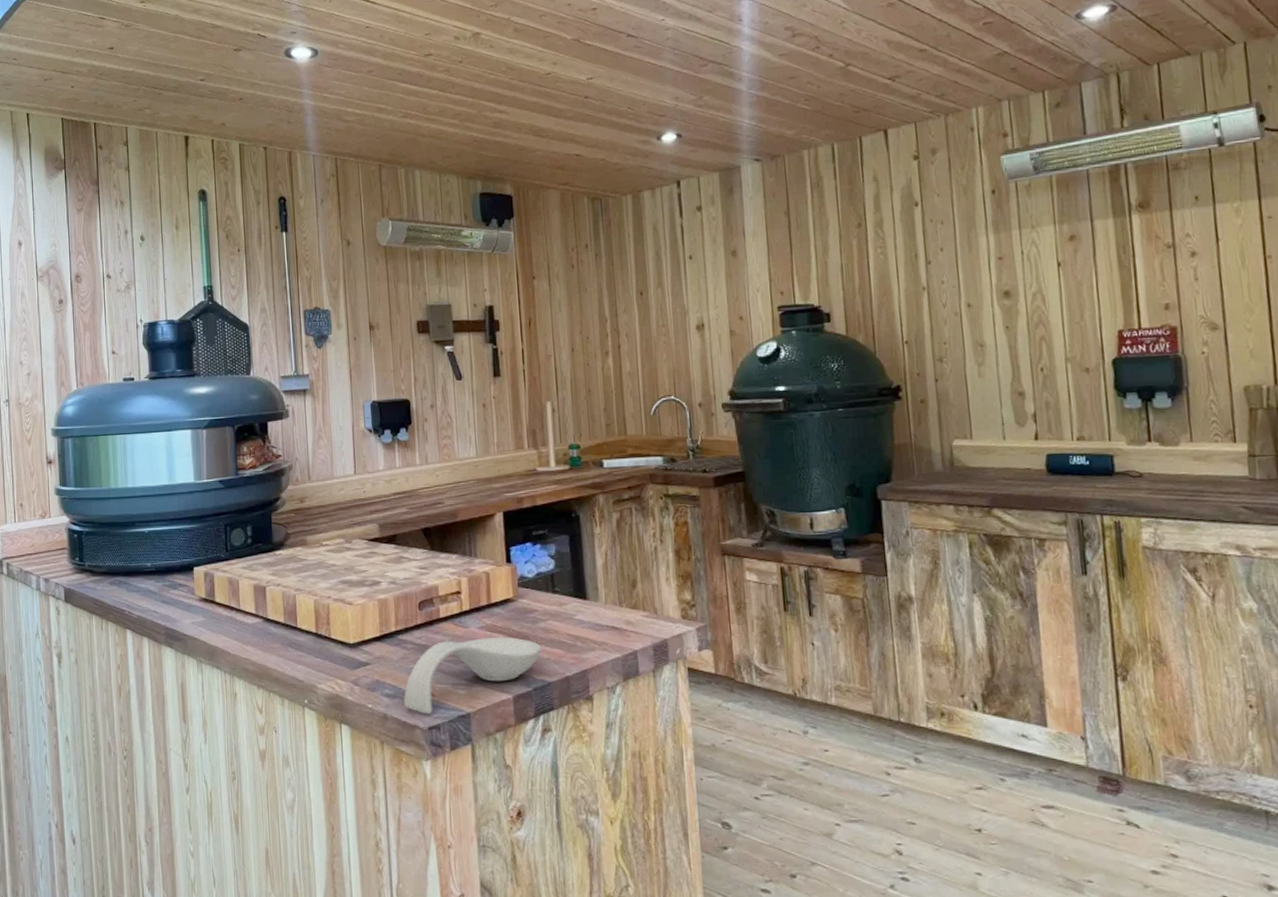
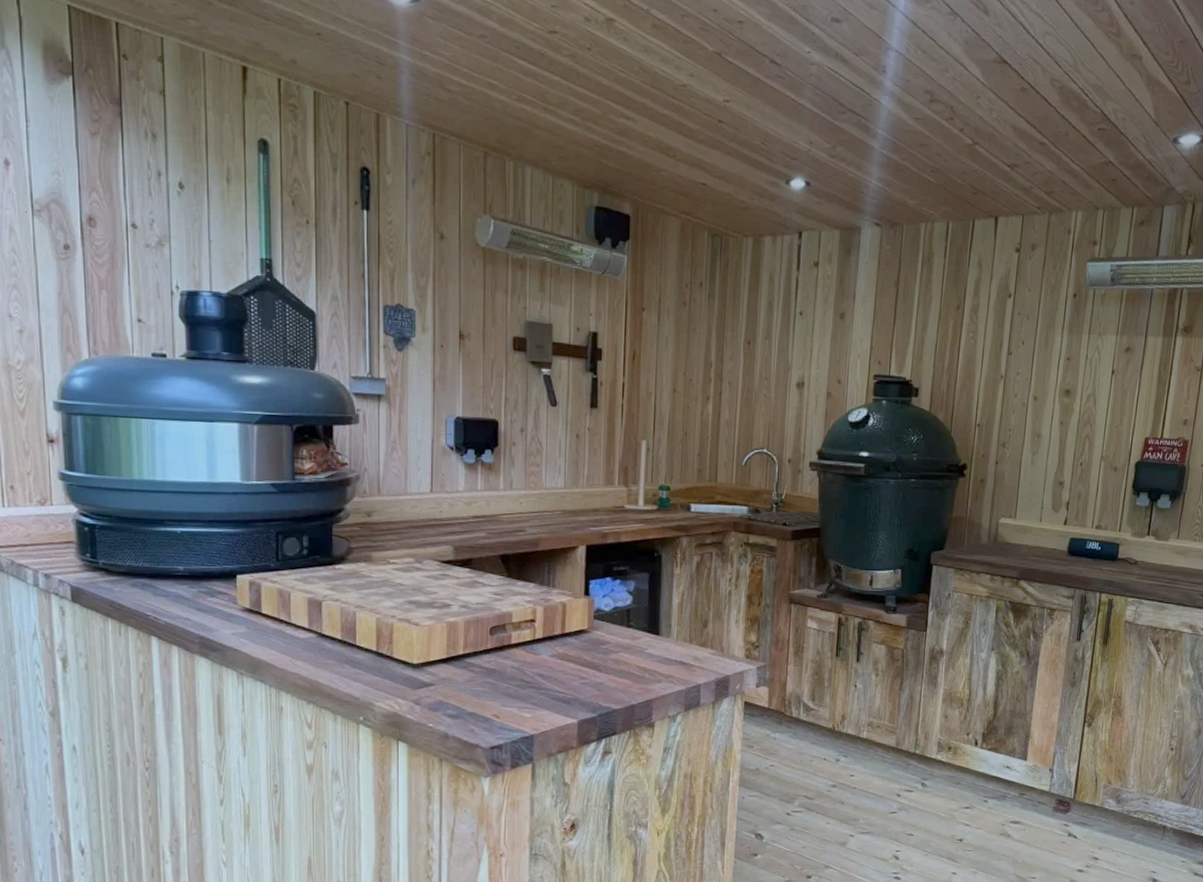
spoon rest: present [404,637,541,715] -> none [467,665,610,735]

